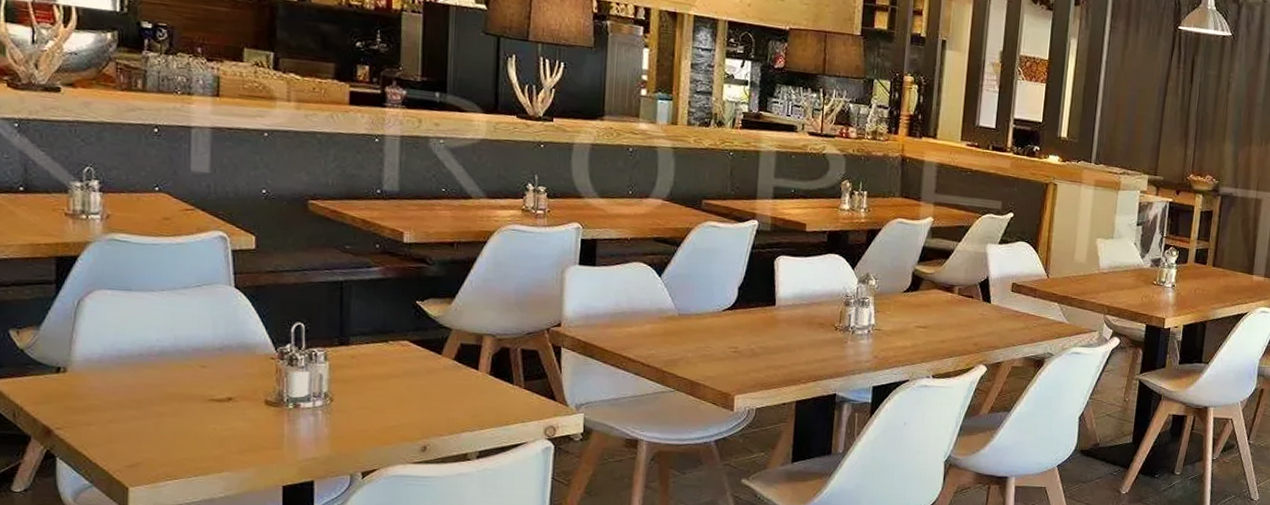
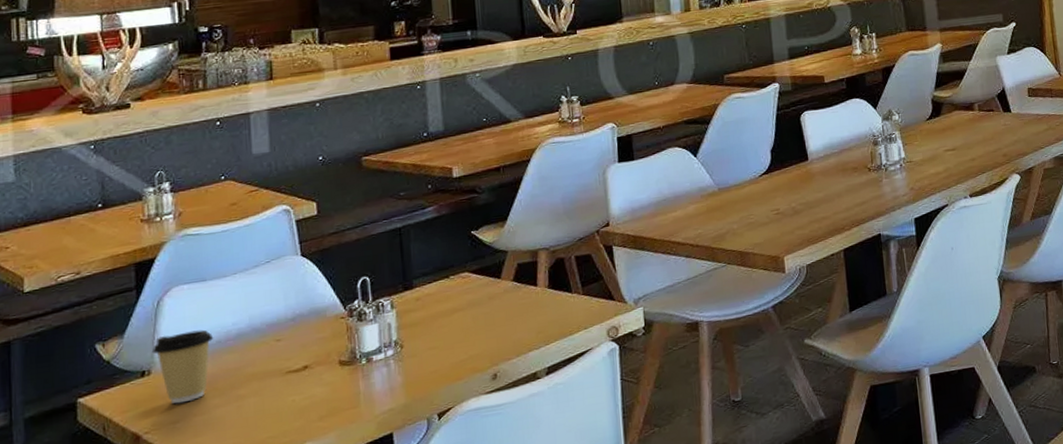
coffee cup: none [69,336,136,407] -> present [151,329,214,404]

